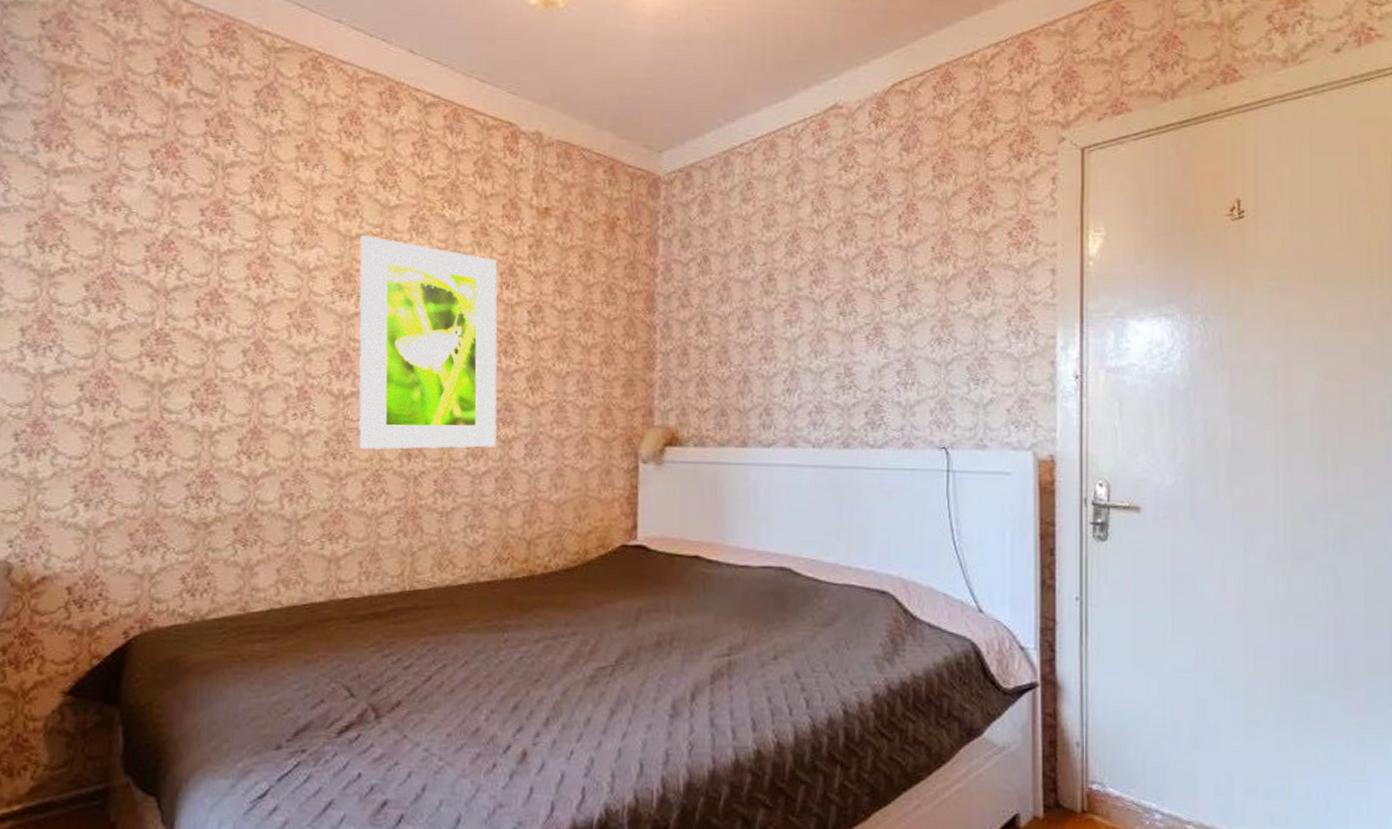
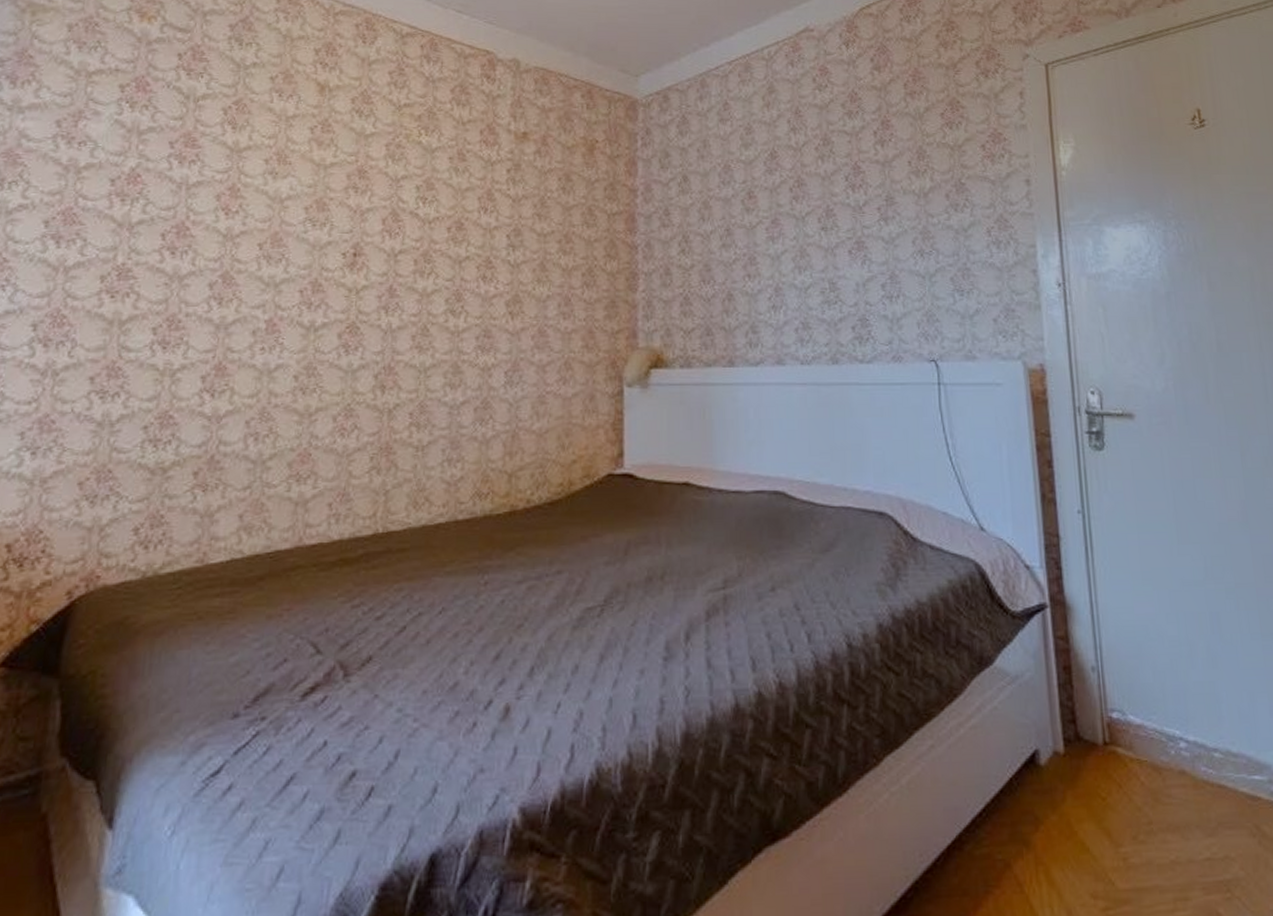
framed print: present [359,235,497,450] -> none [330,164,476,382]

